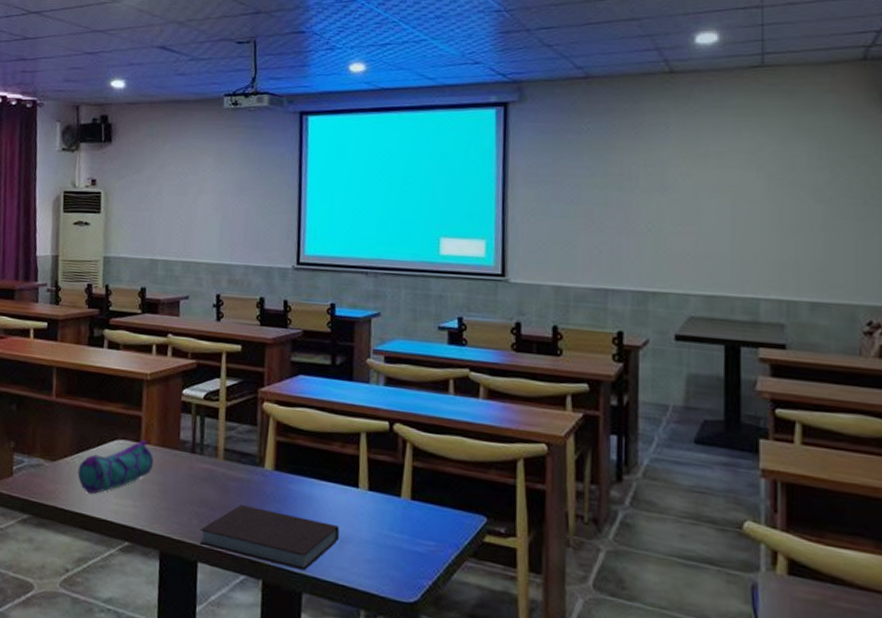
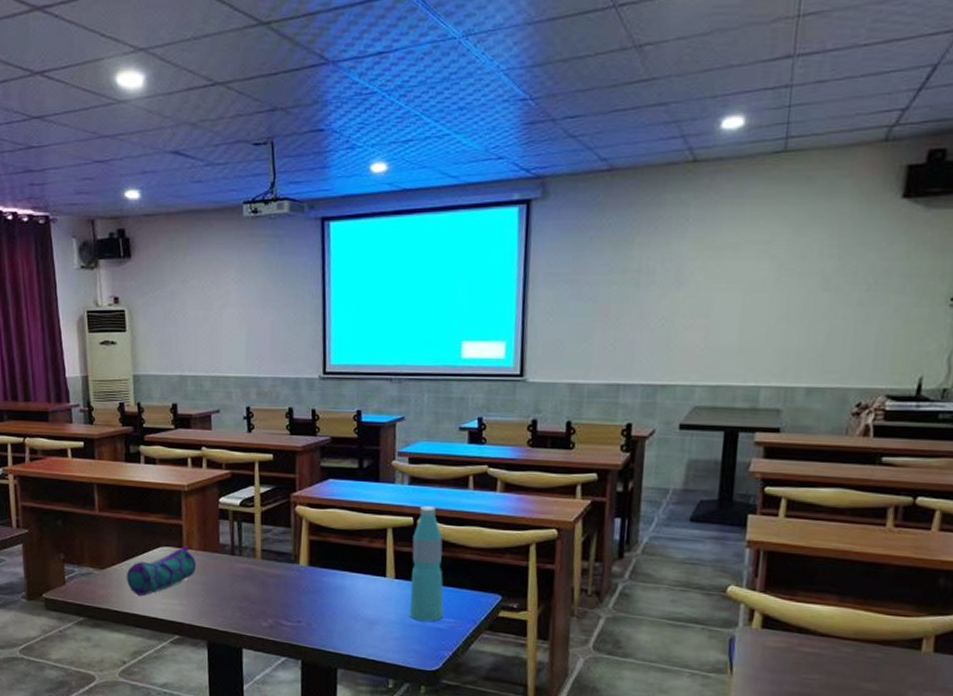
notebook: present [200,505,339,571] -> none [243,598,369,650]
water bottle: none [383,410,423,543] -> present [409,506,444,622]

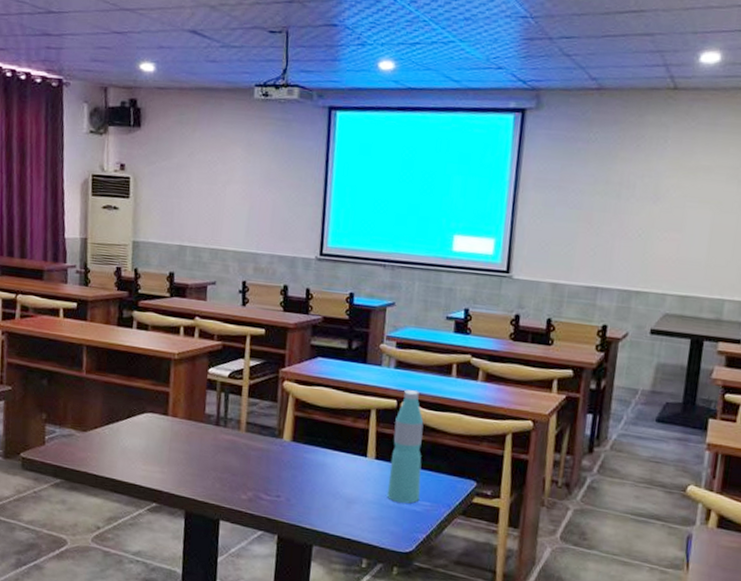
pencil case: present [126,546,196,597] -> none [108,414,180,462]

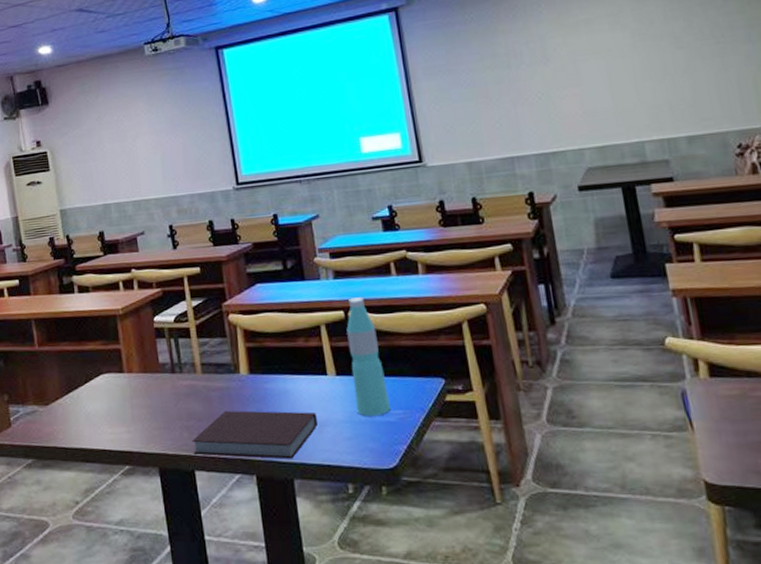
notebook: none [222,471,348,527] -> present [192,410,318,459]

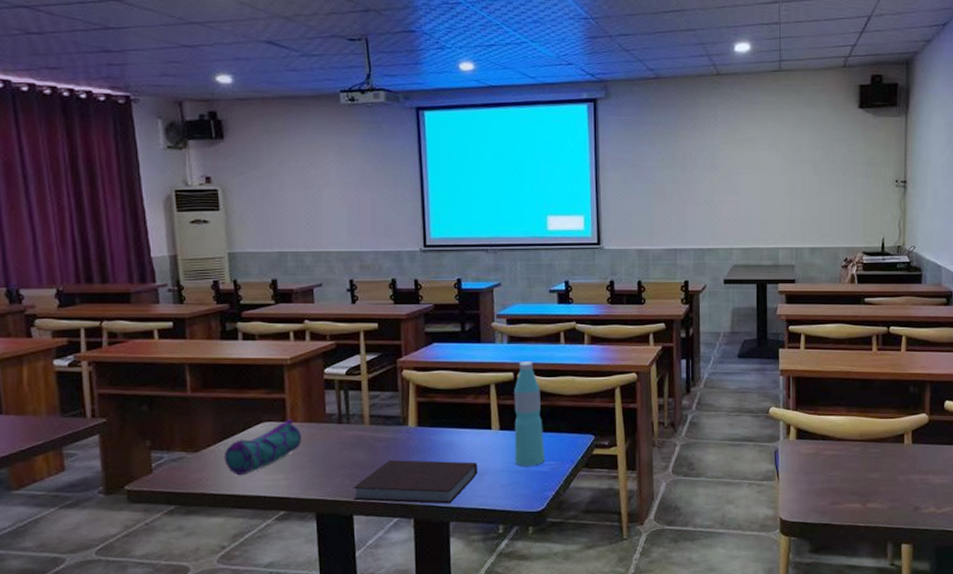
pencil case: none [70,370,139,429] -> present [224,420,301,476]

